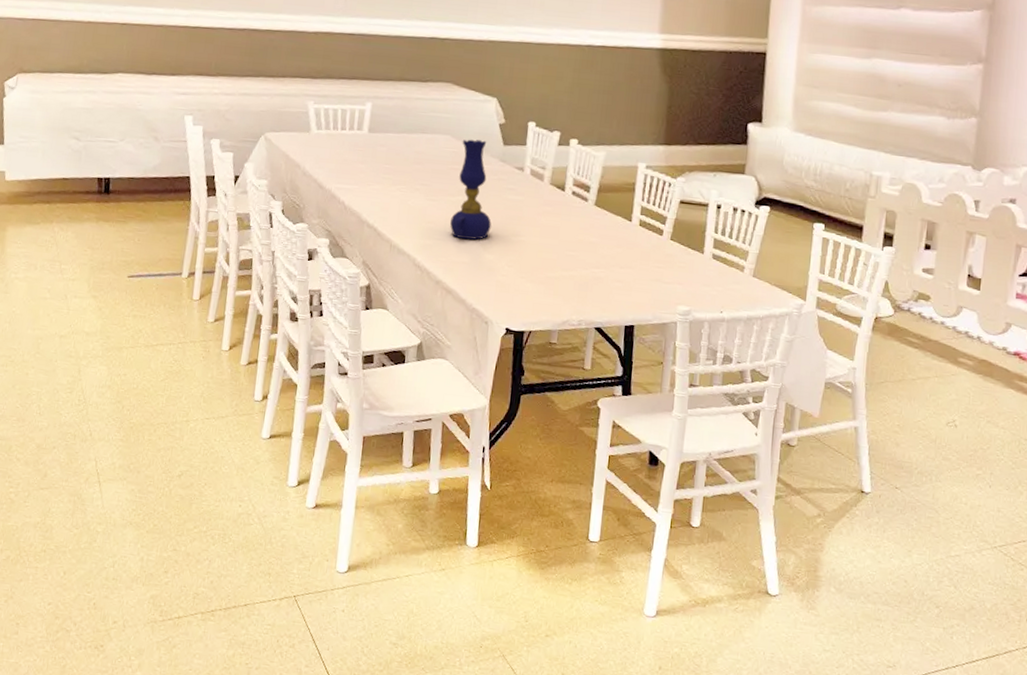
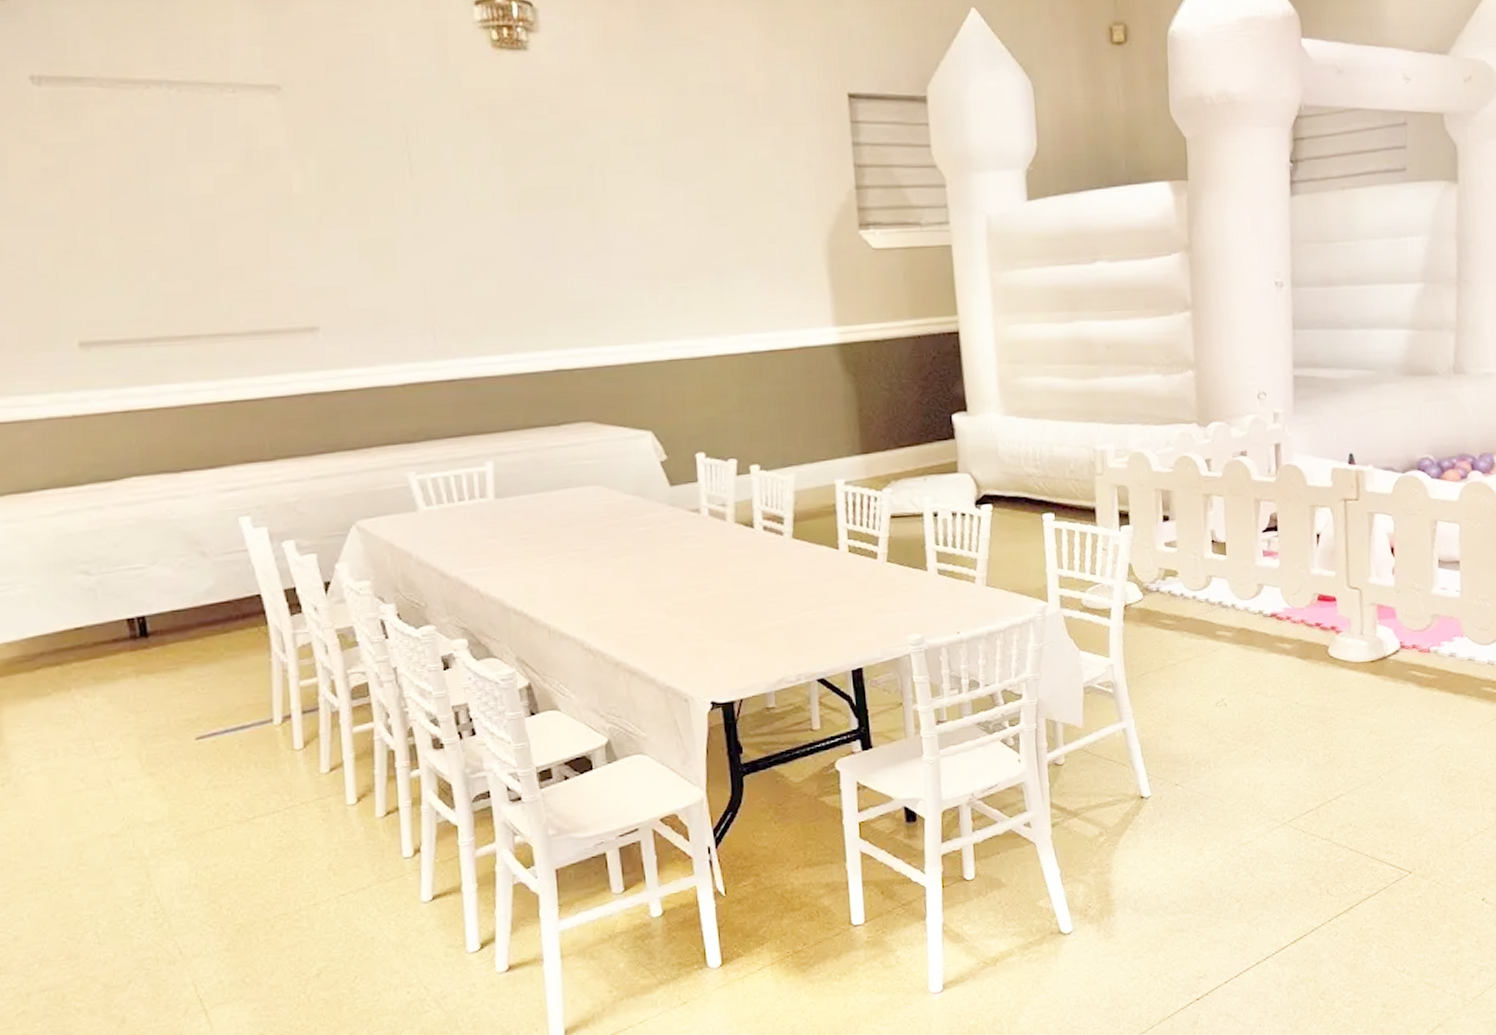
oil lamp: present [450,139,492,240] -> none [617,484,672,607]

